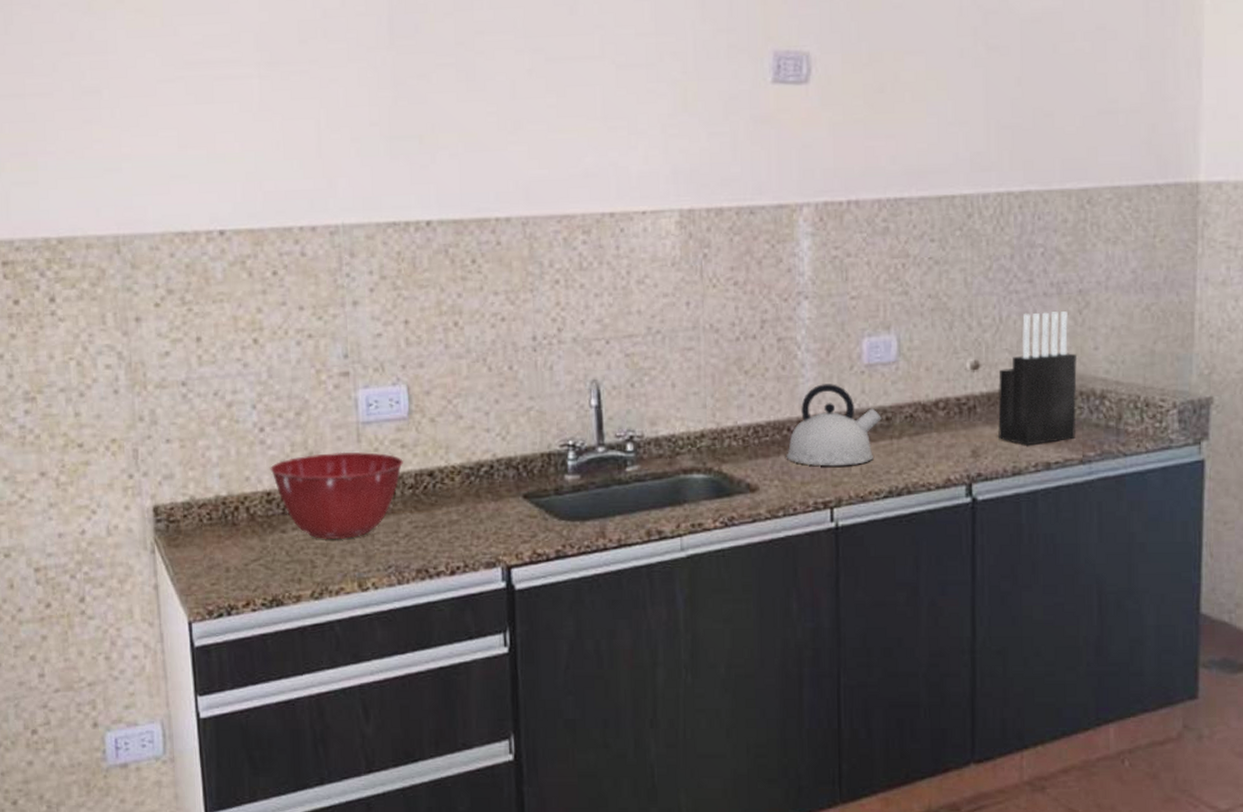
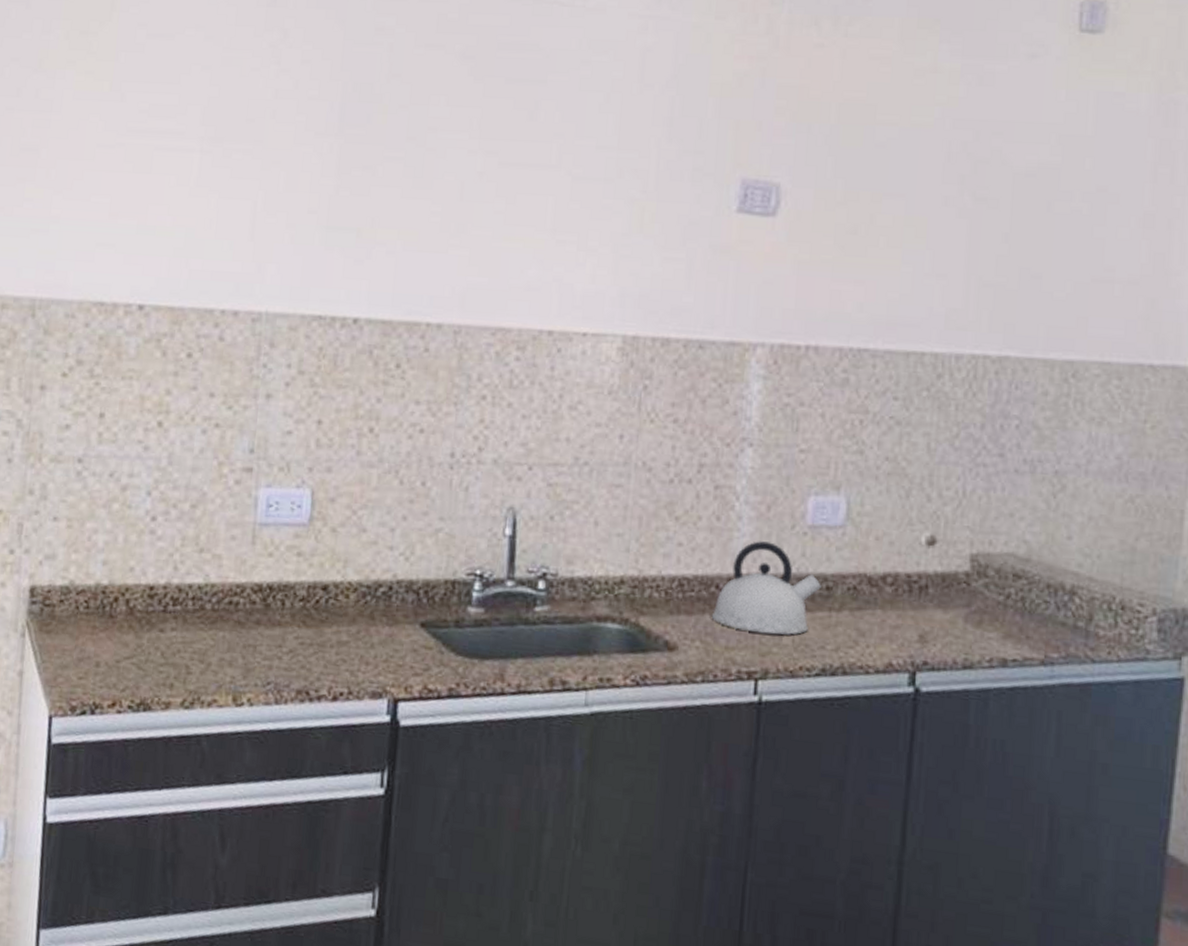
mixing bowl: present [270,451,404,540] -> none [156,551,299,647]
knife block: present [998,311,1078,445] -> none [950,490,1048,637]

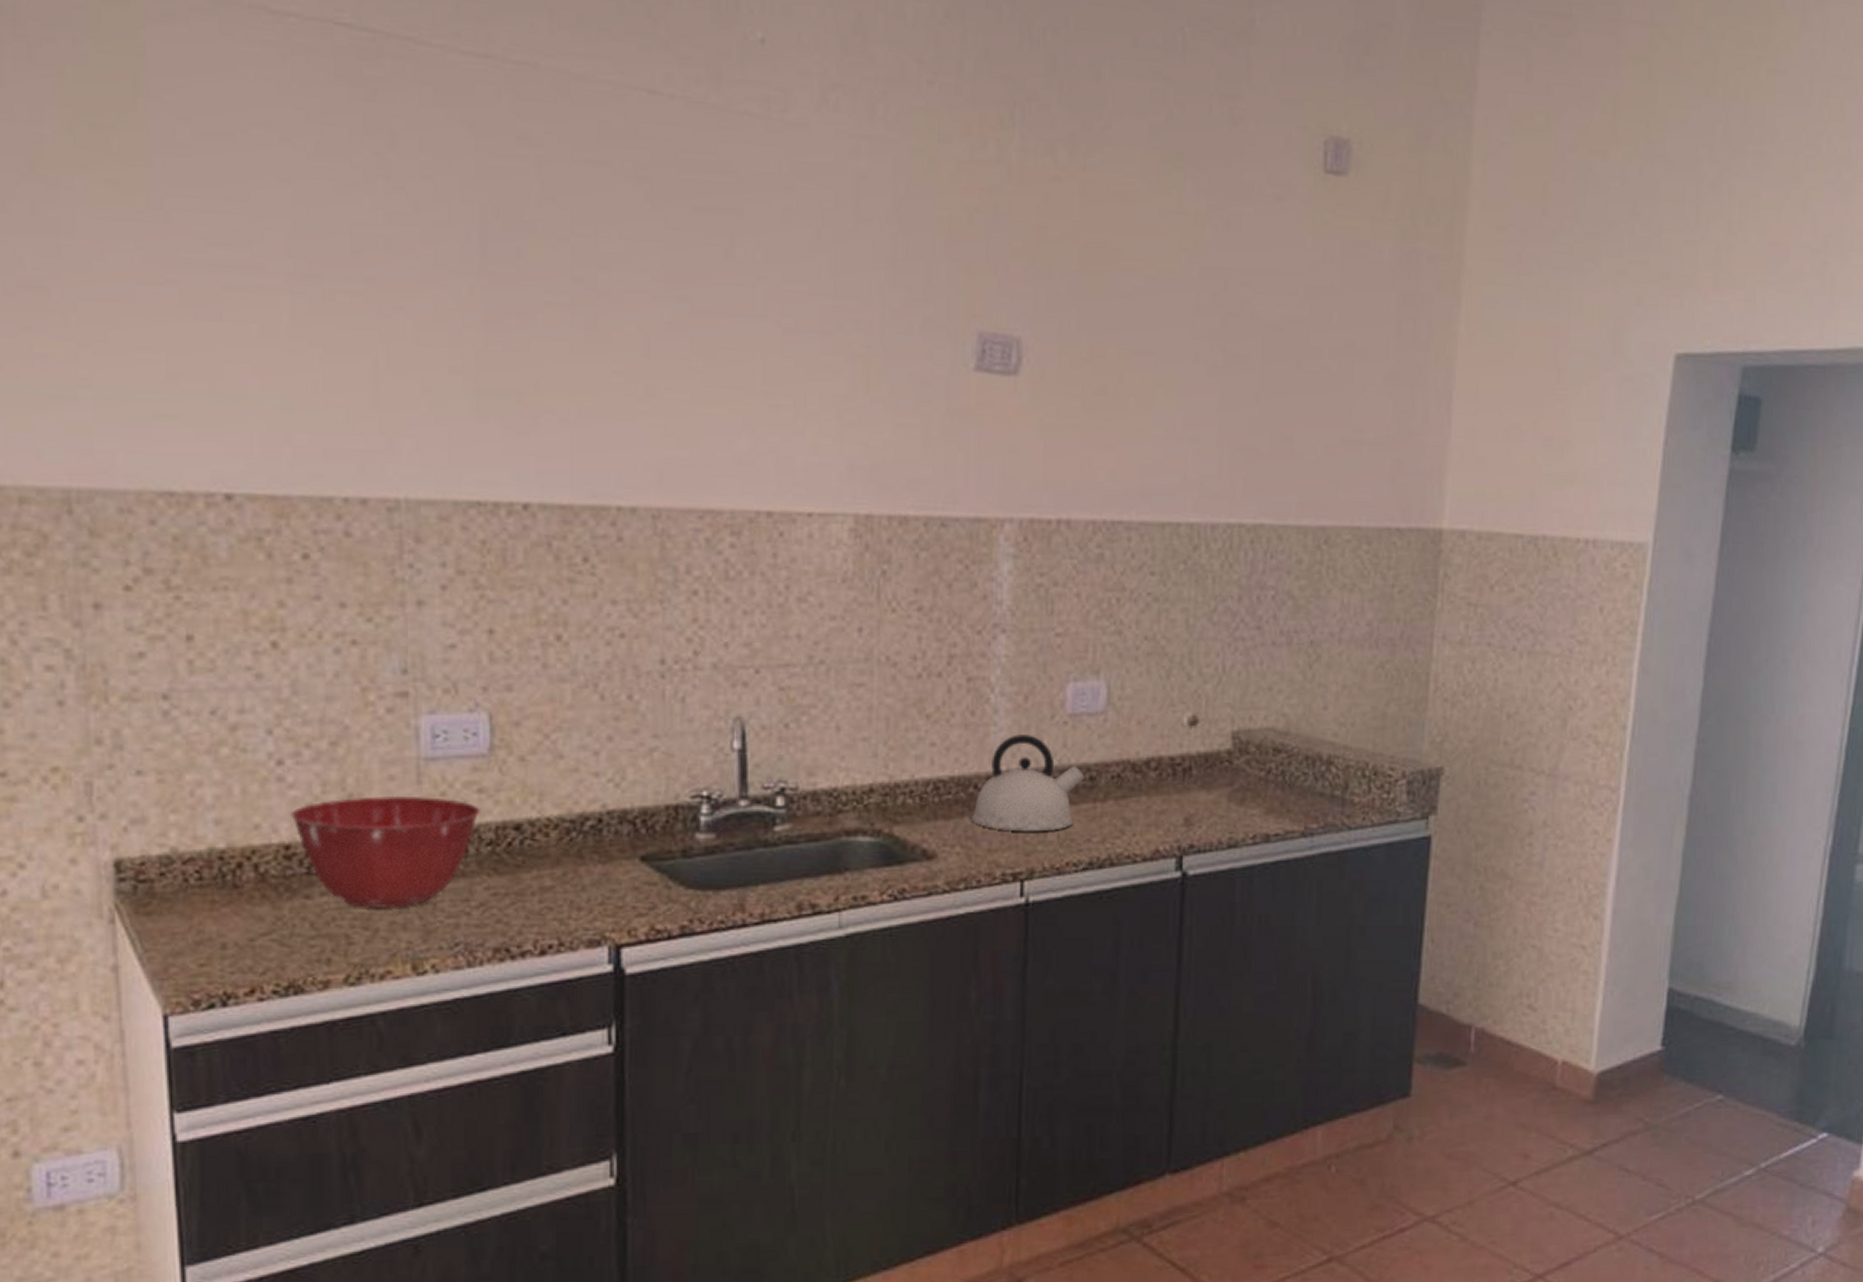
mixing bowl: none [156,551,299,647] -> present [290,795,482,909]

